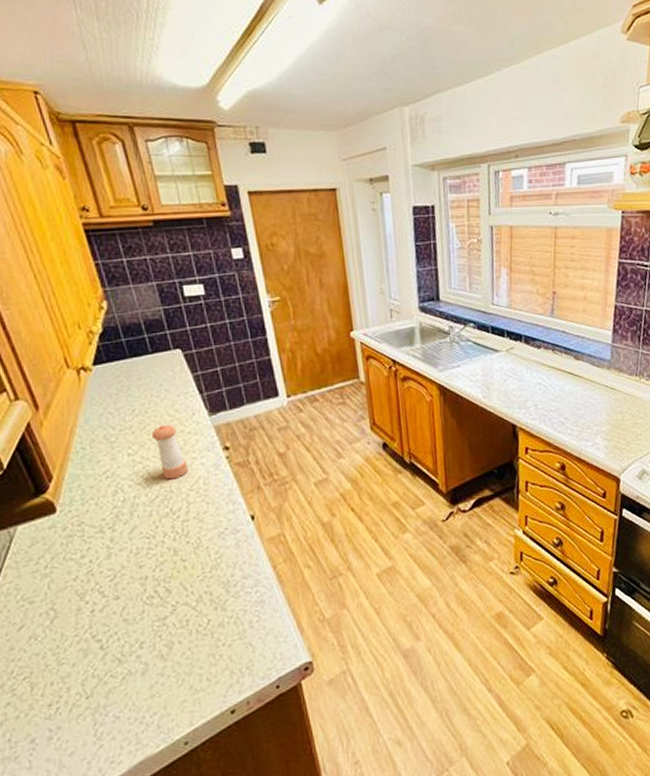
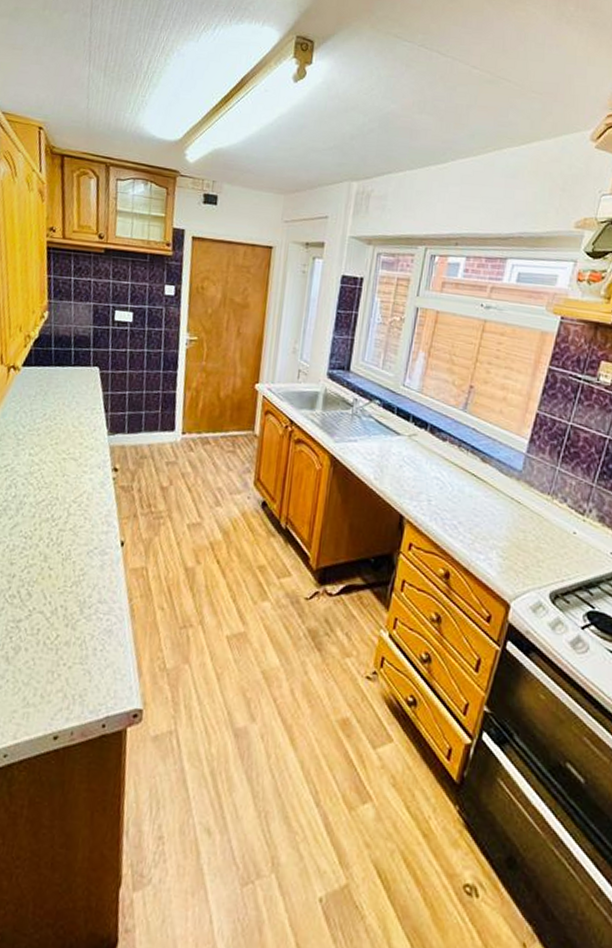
pepper shaker: present [151,424,188,480] -> none [53,433,78,488]

